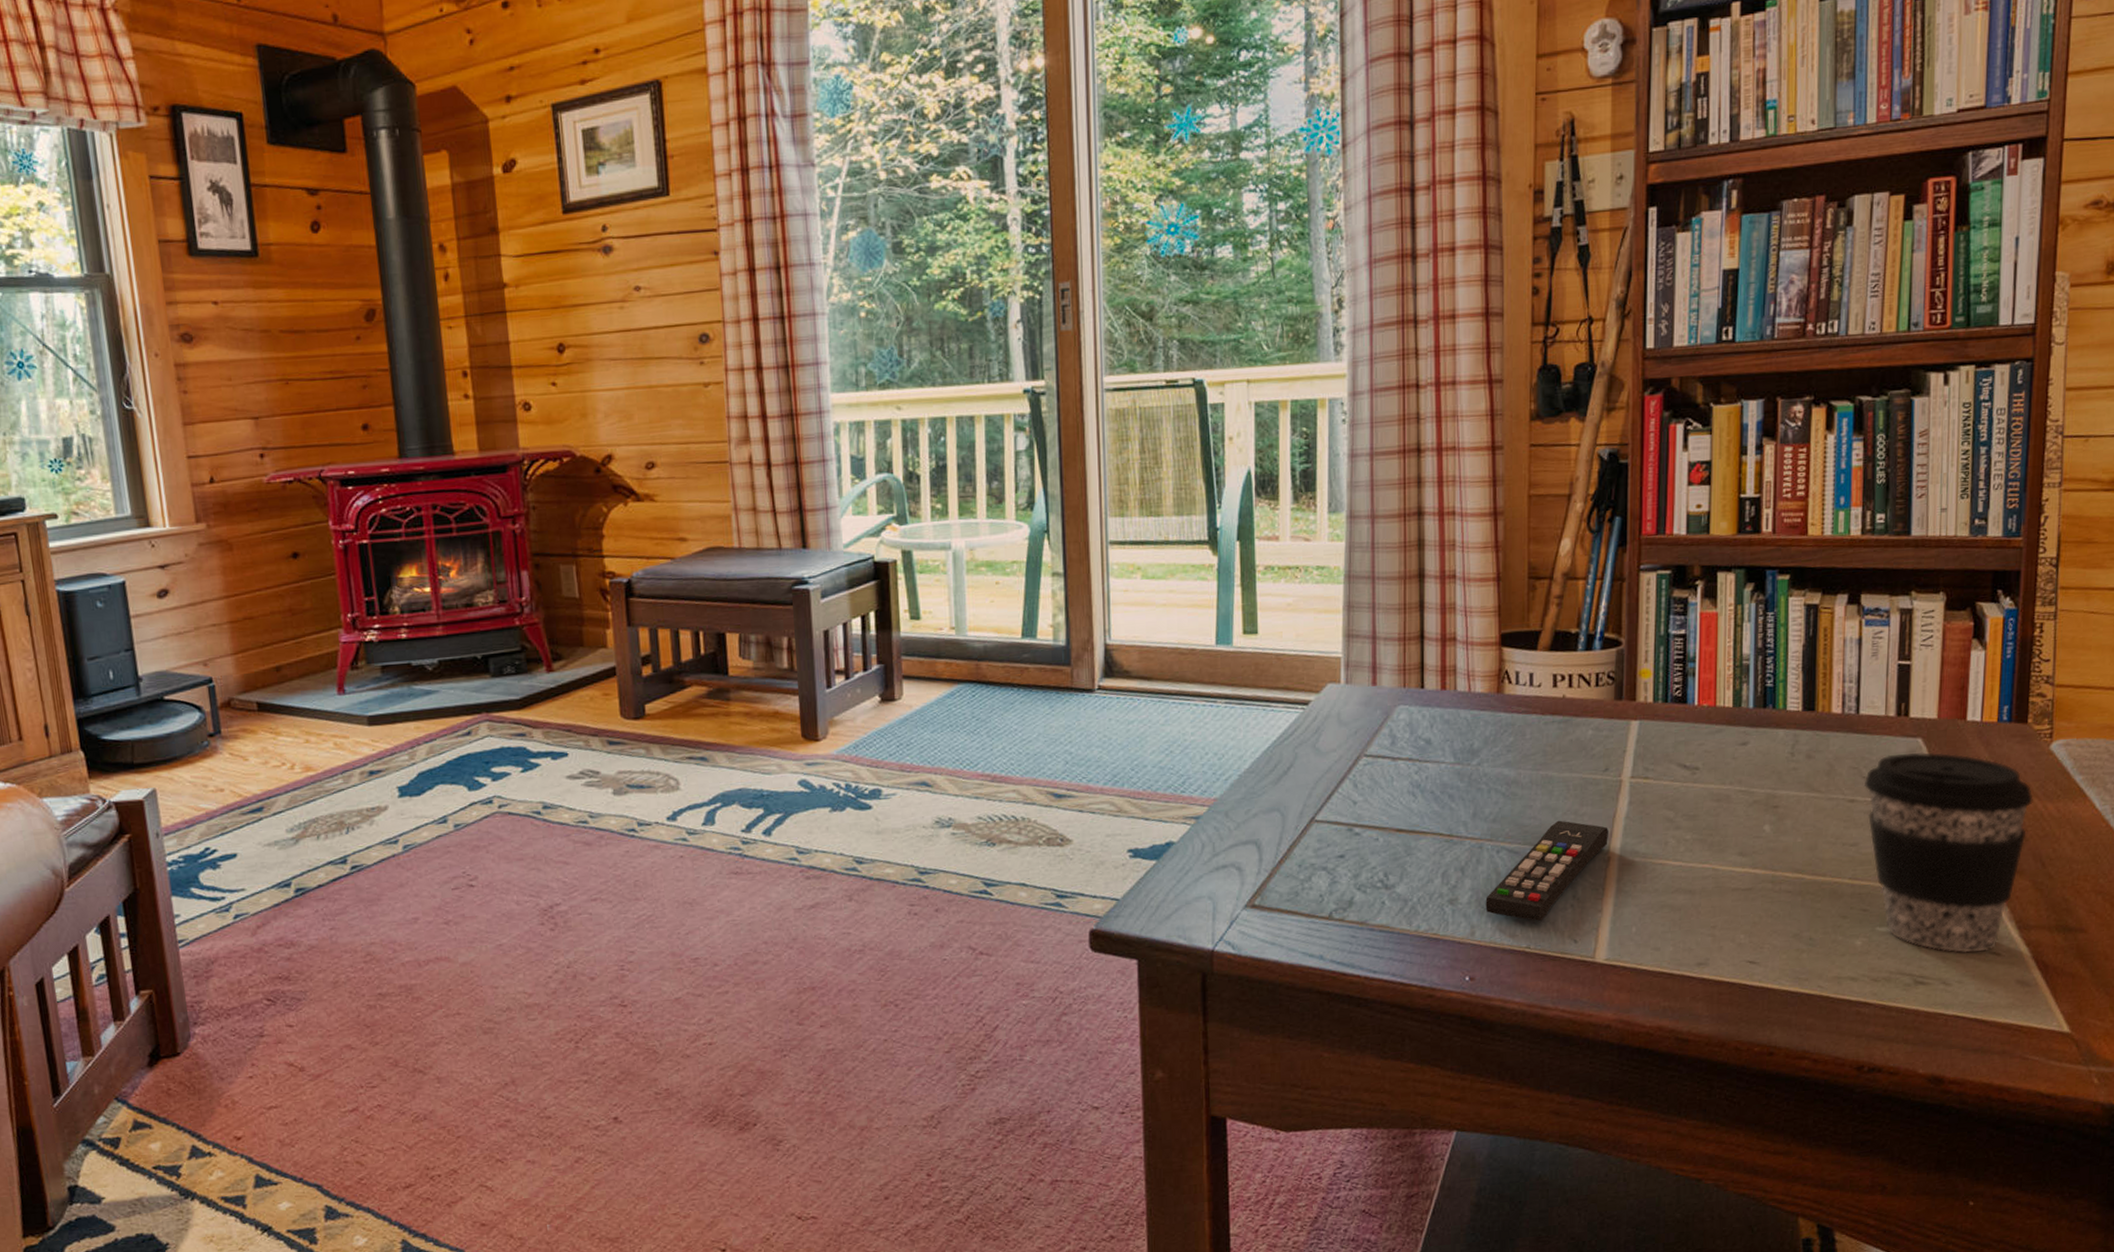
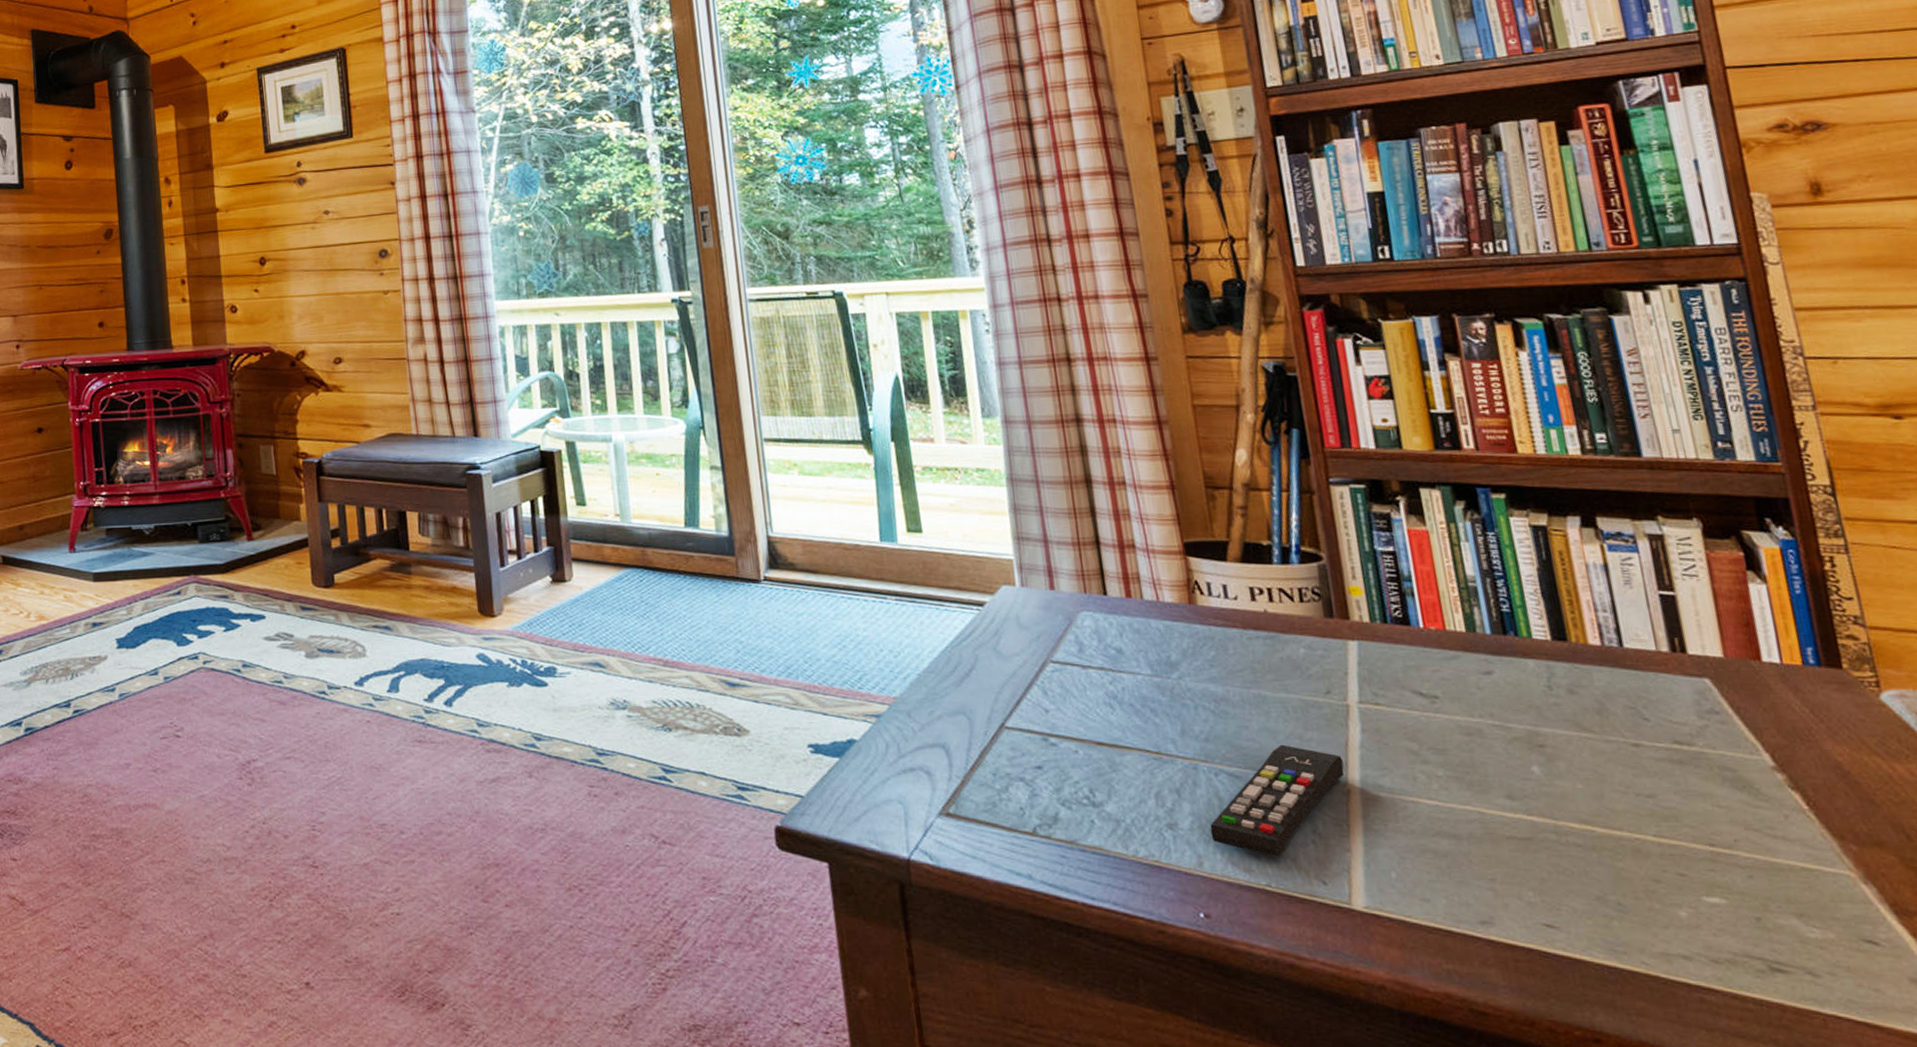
coffee cup: present [1863,752,2033,953] -> none [1646,694,1877,938]

